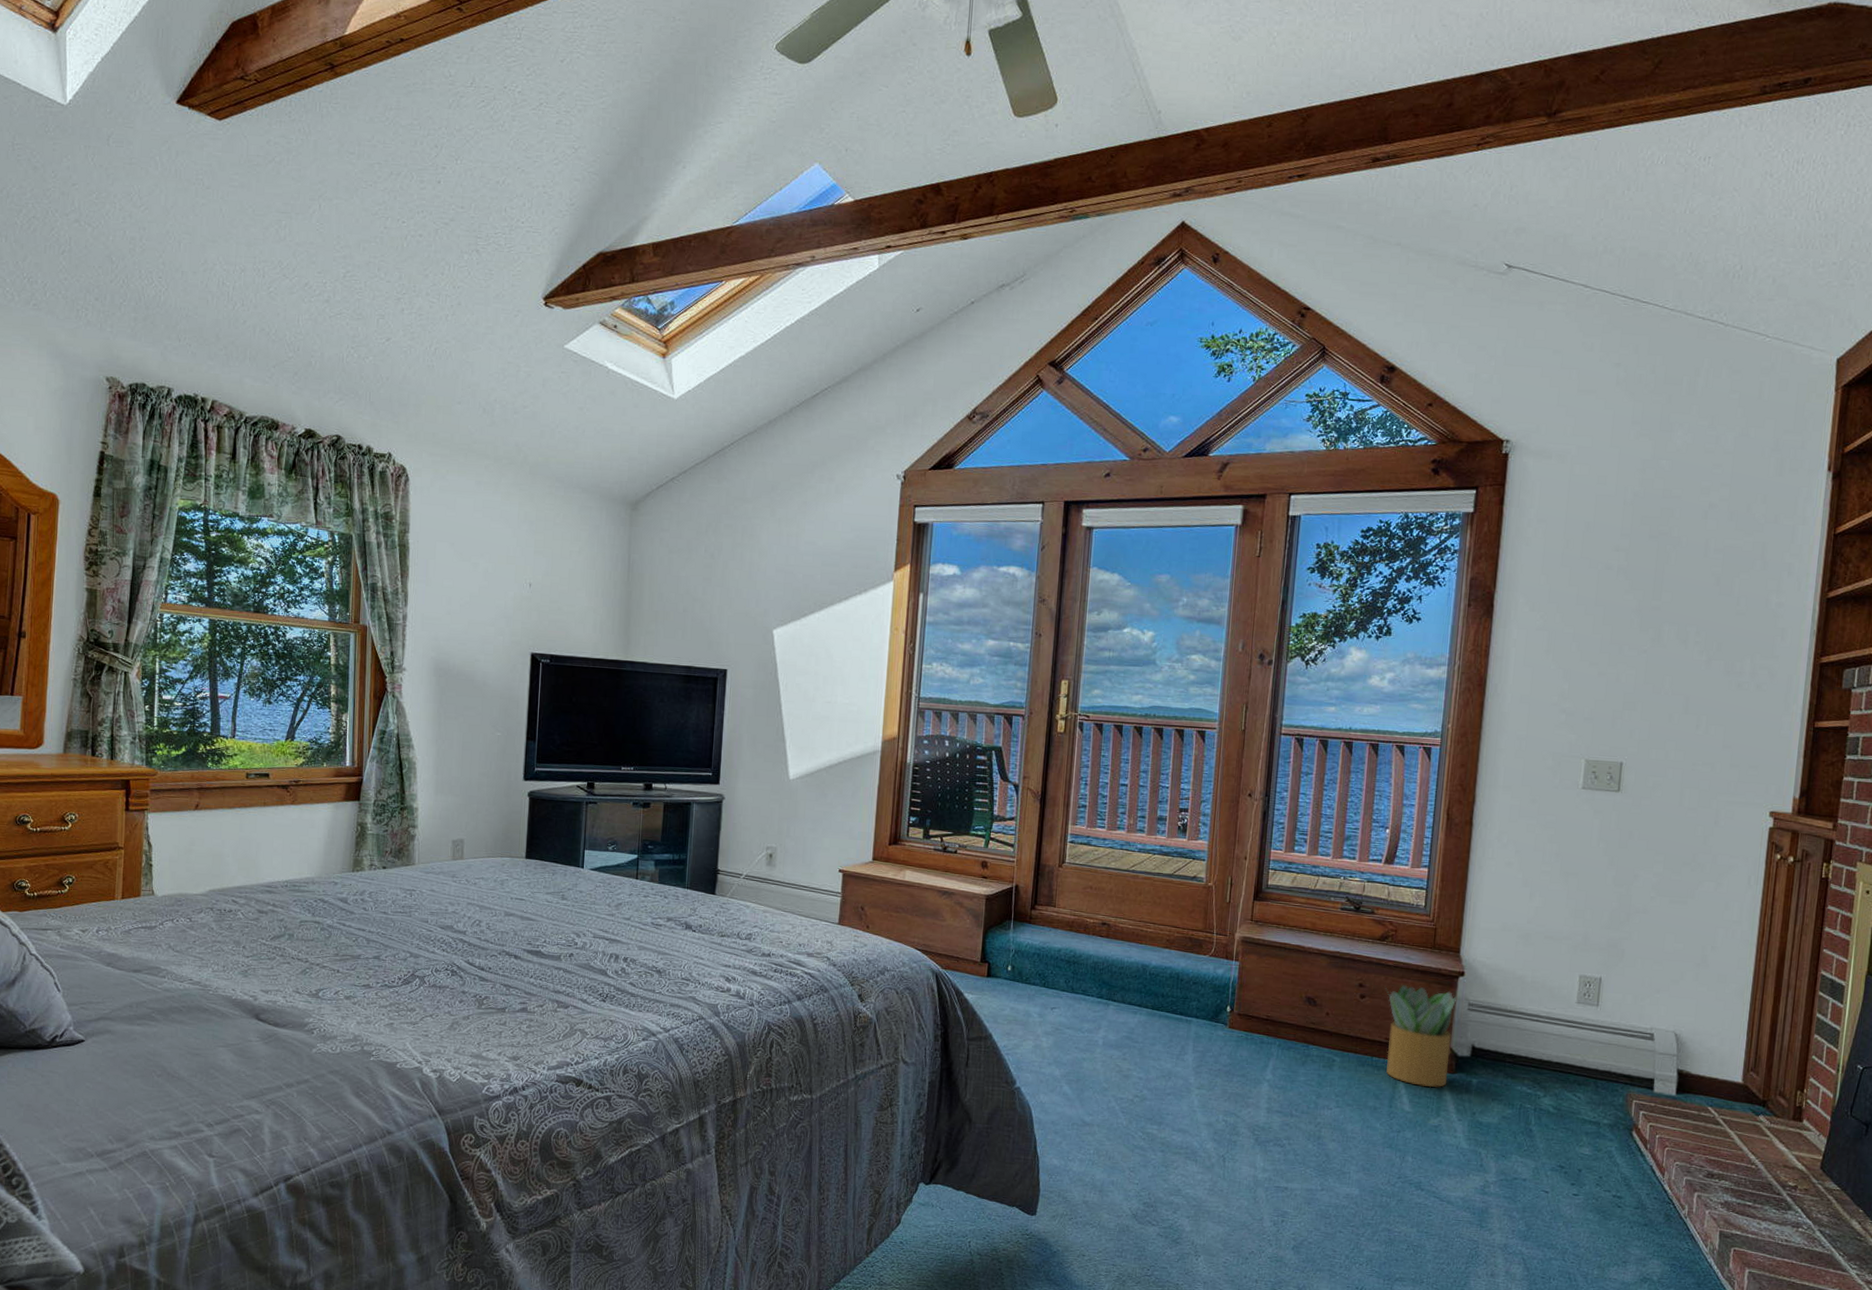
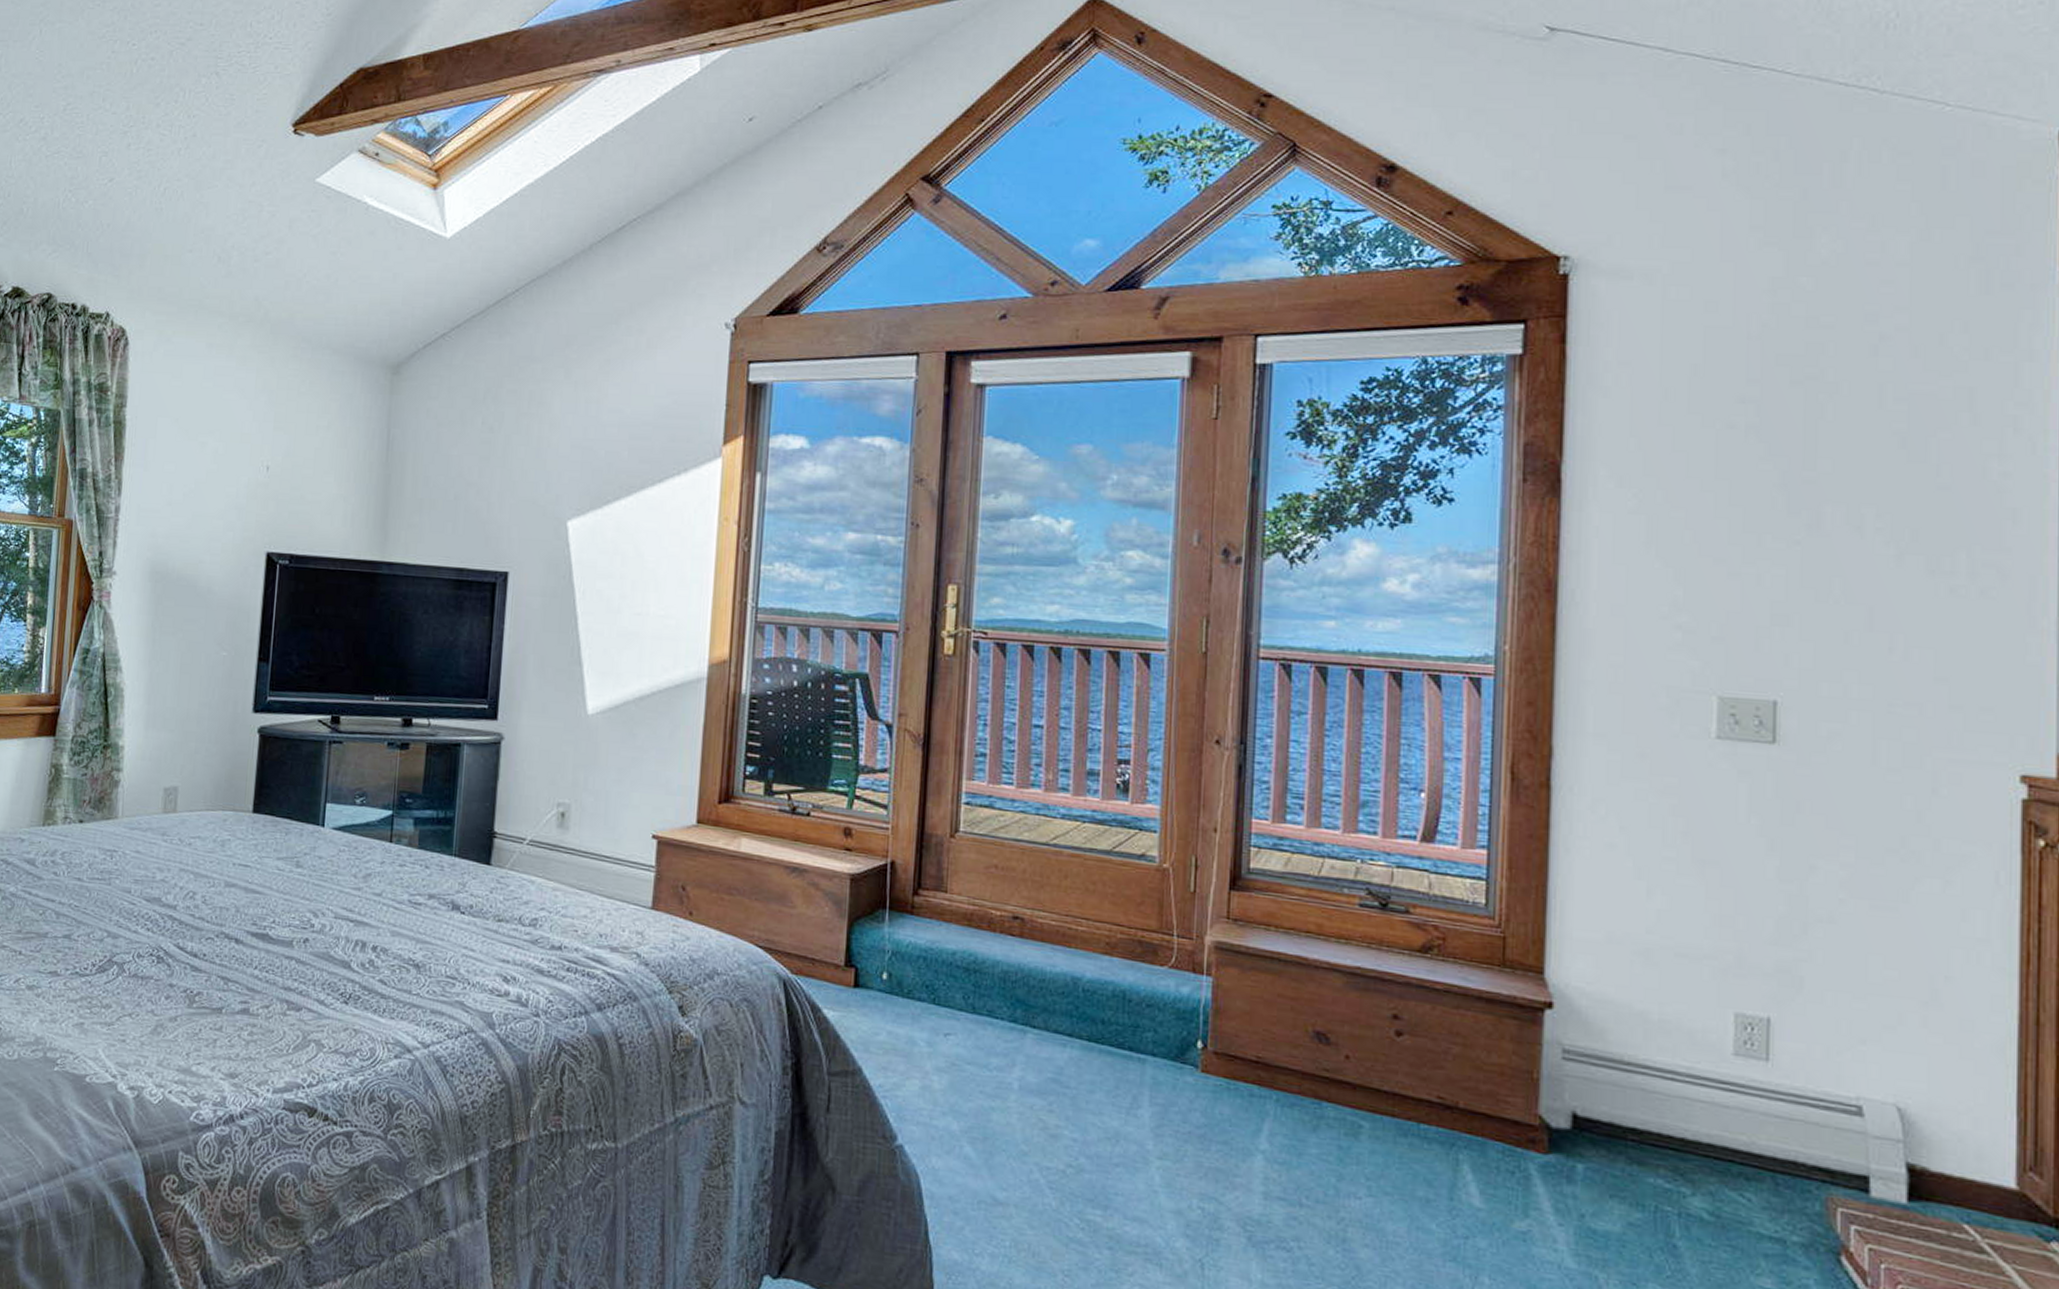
potted plant: present [1385,984,1456,1088] -> none [1432,1017,1543,1174]

